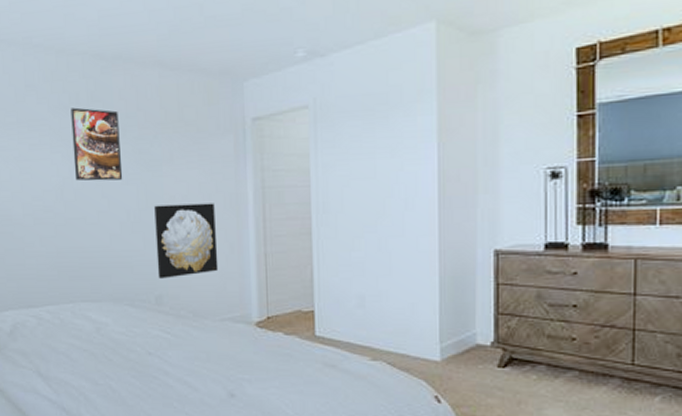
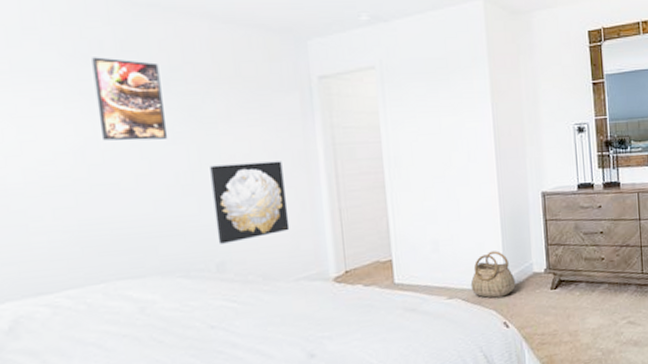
basket: none [398,314,453,367] -> present [470,251,516,298]

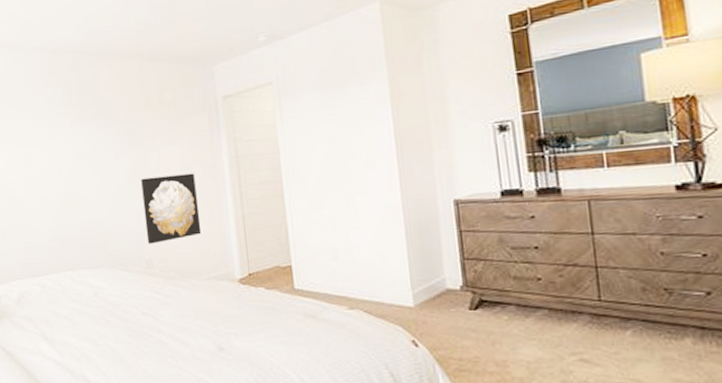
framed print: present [92,57,168,141] -> none [64,97,112,161]
basket: present [470,251,516,298] -> none [372,262,426,313]

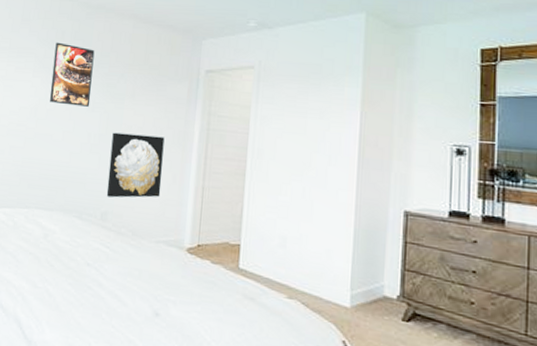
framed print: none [64,97,112,161] -> present [50,42,95,107]

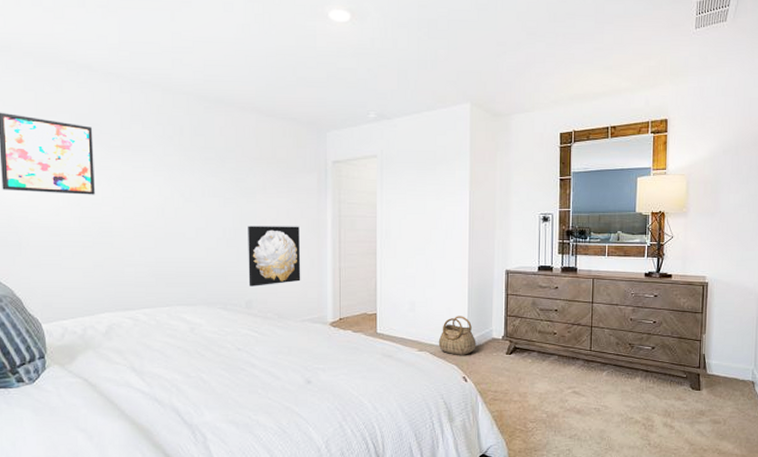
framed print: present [50,42,95,107] -> none [175,138,221,203]
basket: none [312,260,362,313] -> present [438,316,476,355]

